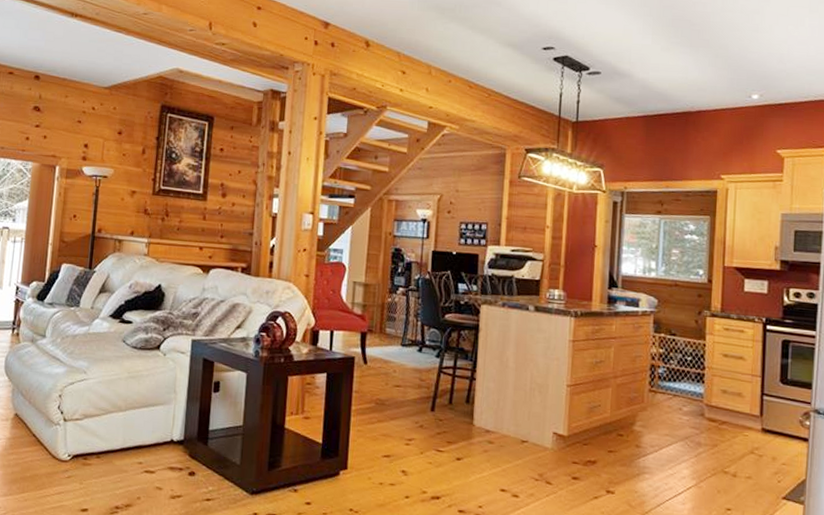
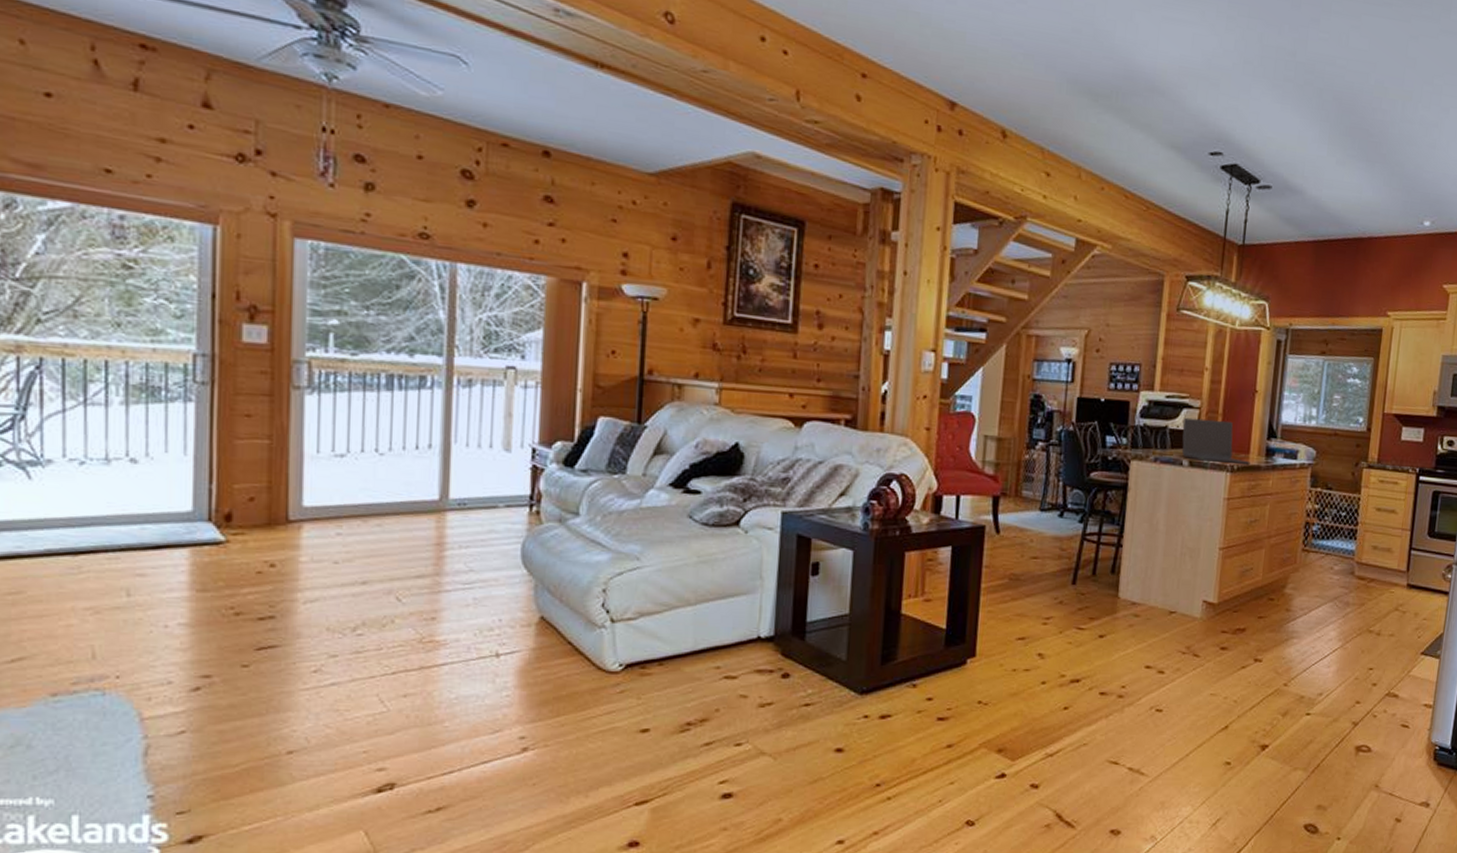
laptop: none [527,268,593,312] -> present [1182,417,1250,465]

